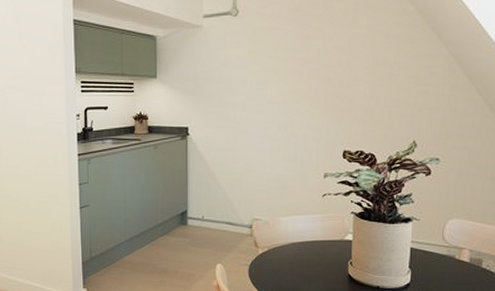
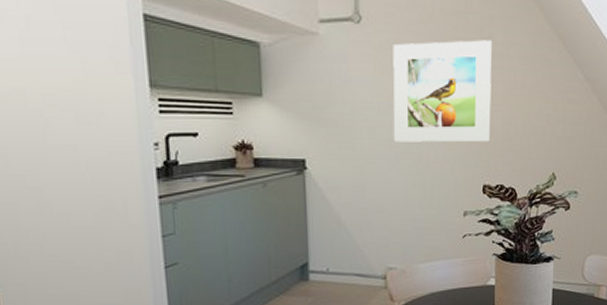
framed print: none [262,23,356,114] -> present [393,40,493,143]

